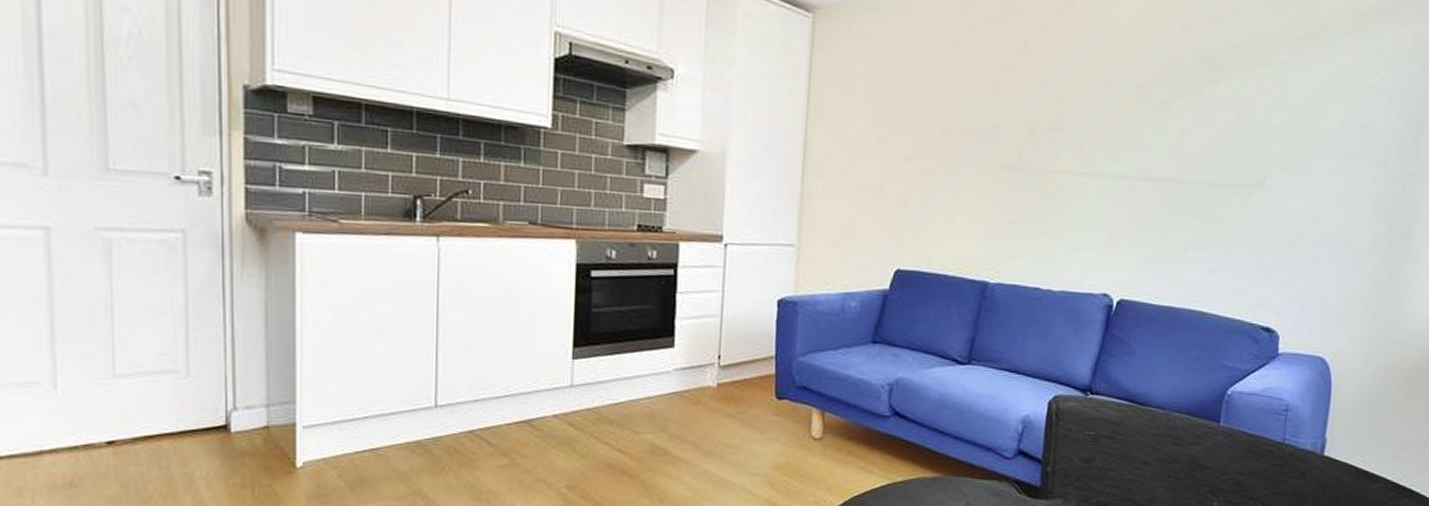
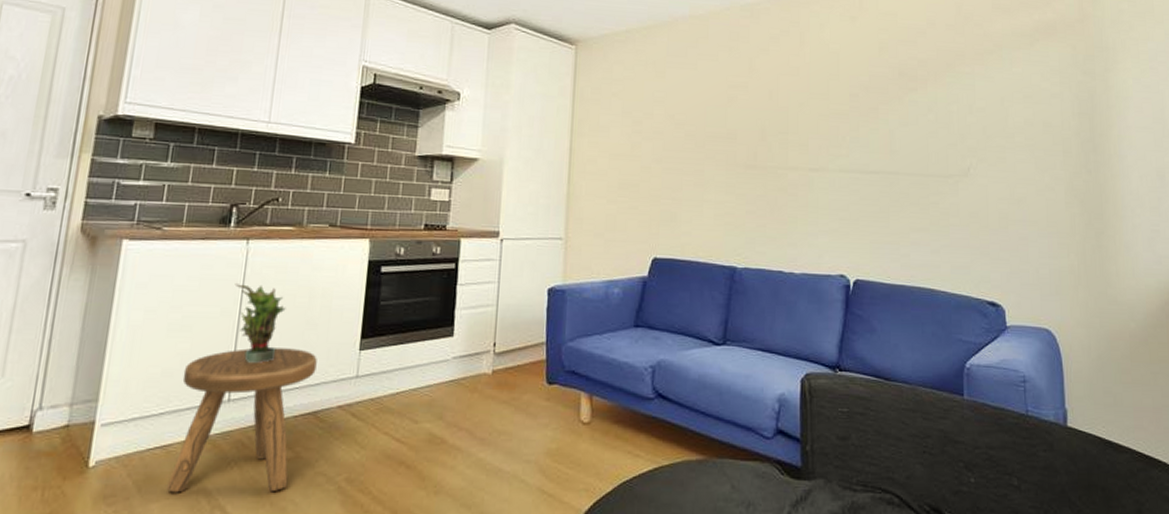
stool: none [380,354,527,497] -> present [166,348,317,493]
potted plant: none [428,285,488,370] -> present [234,284,286,363]

